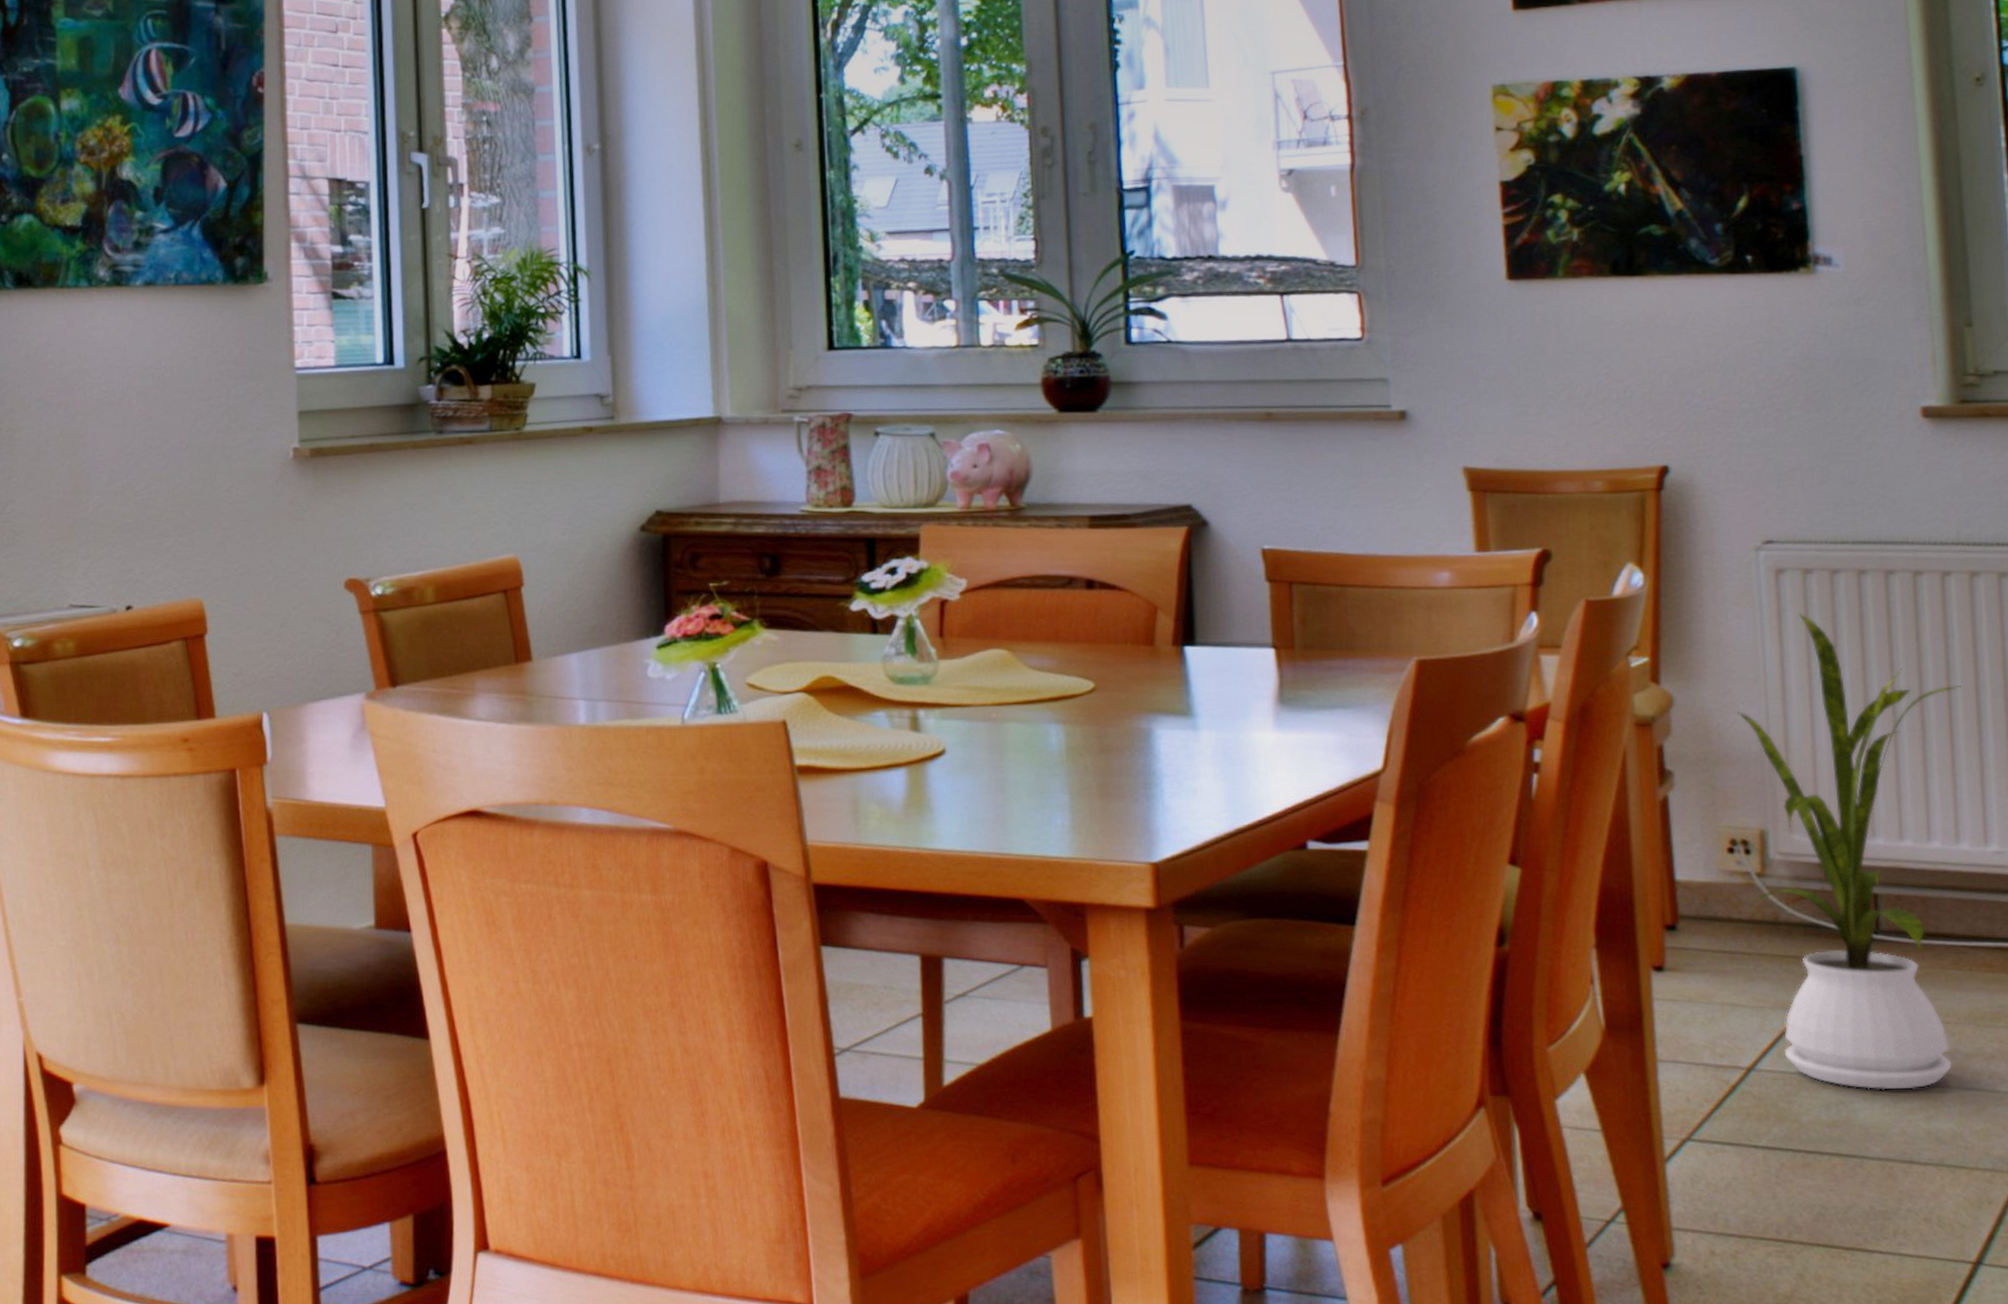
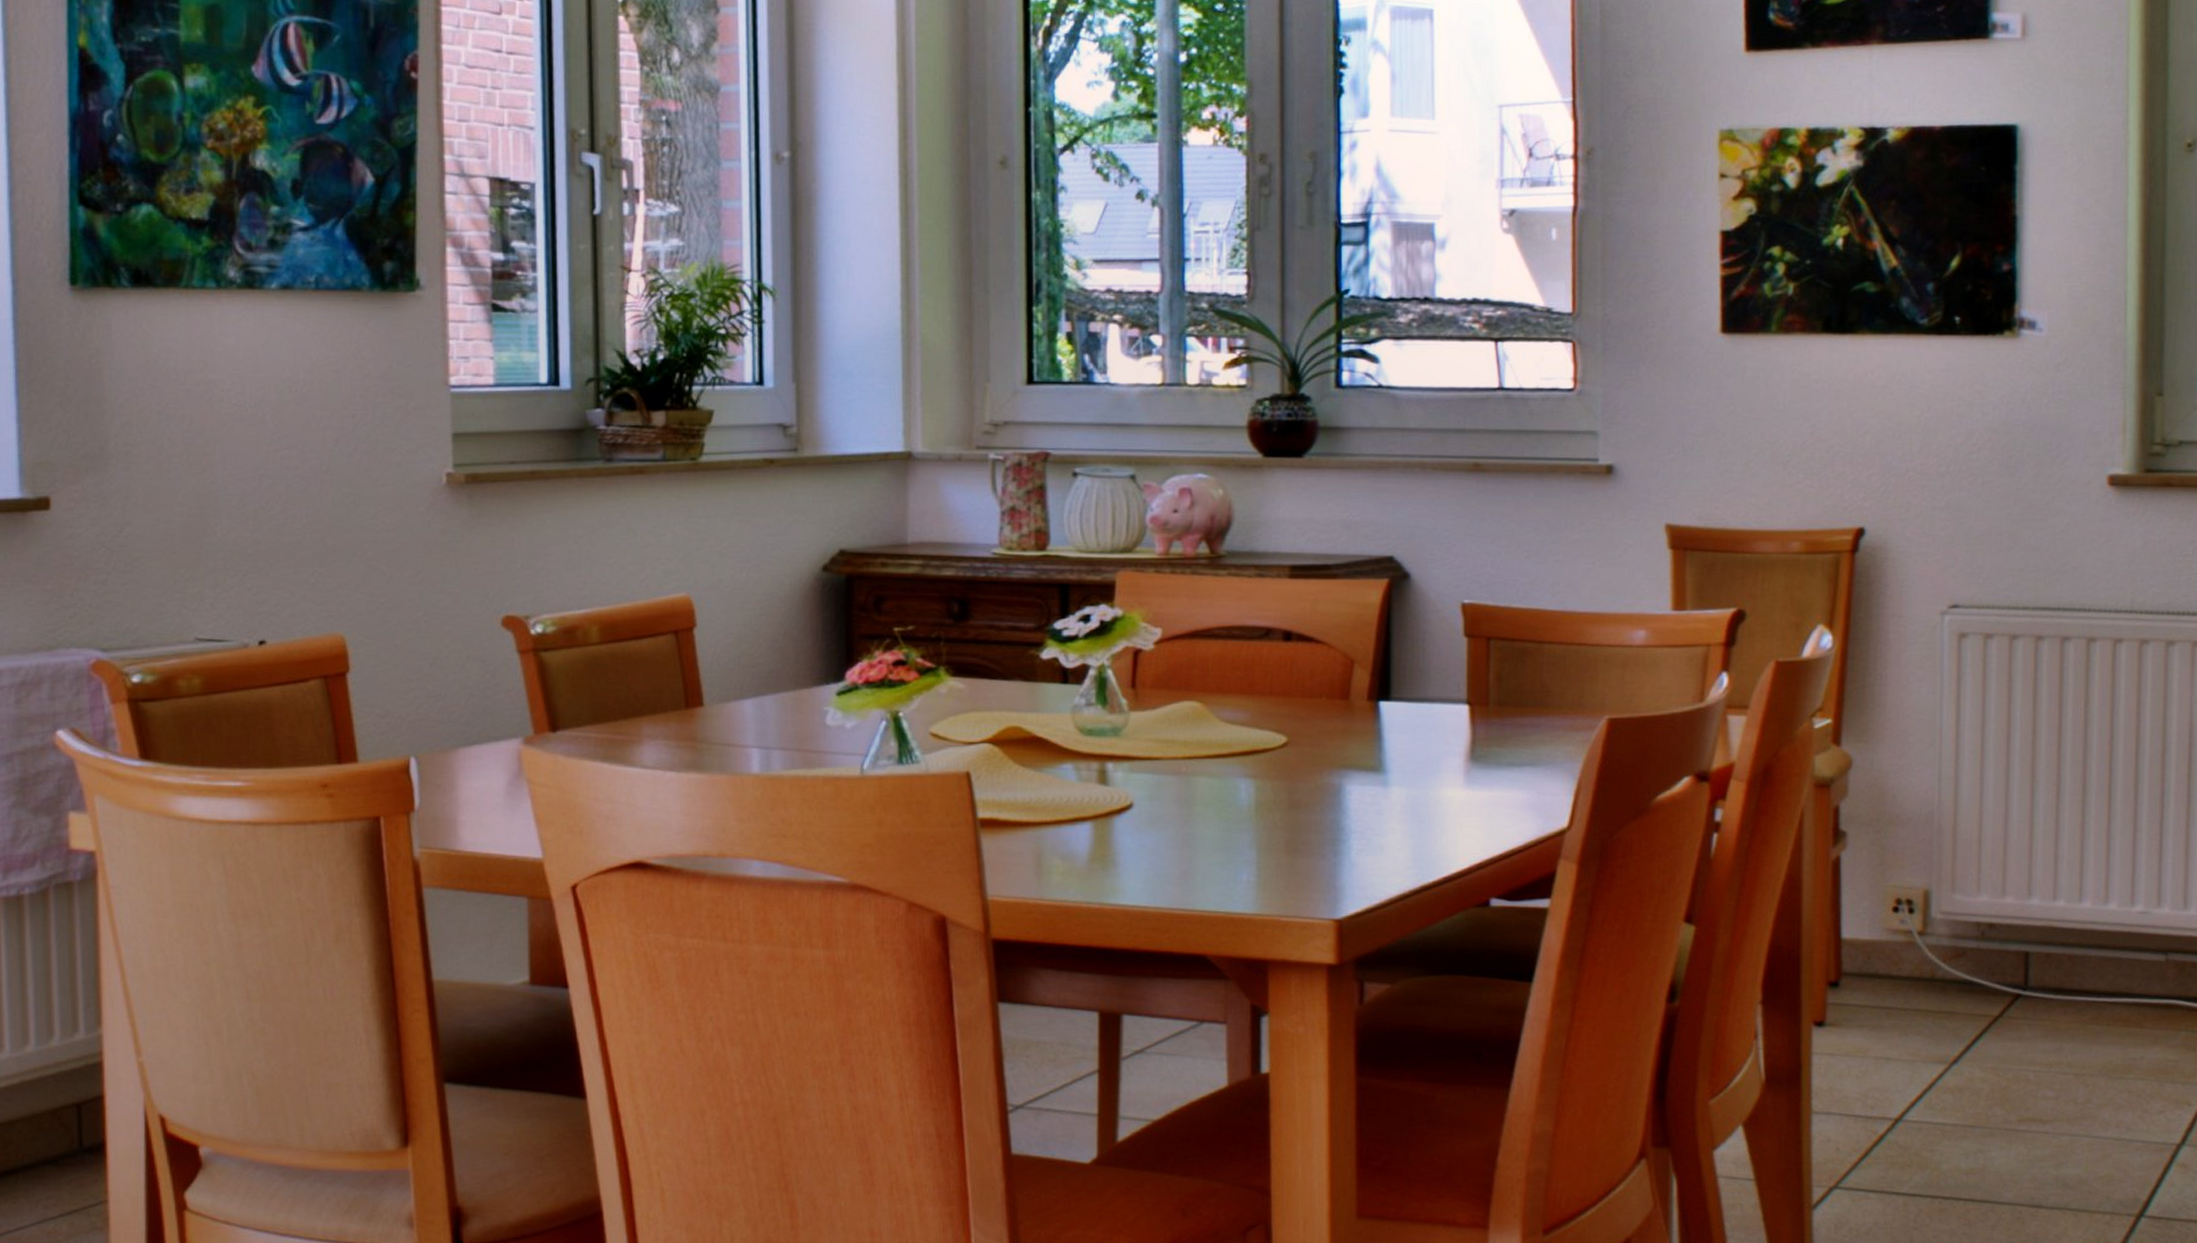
house plant: present [1735,612,1962,1090] -> none [1910,677,2123,1139]

